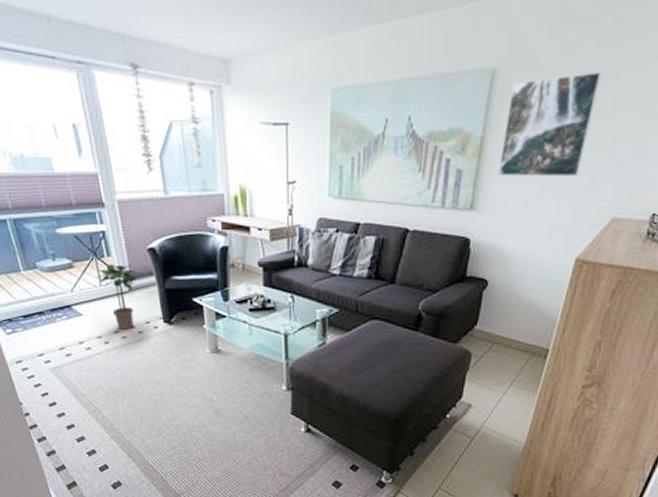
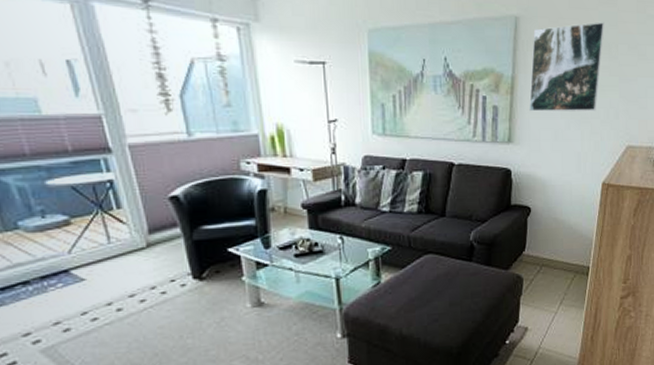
potted plant: present [97,264,142,330] -> none [104,216,163,292]

